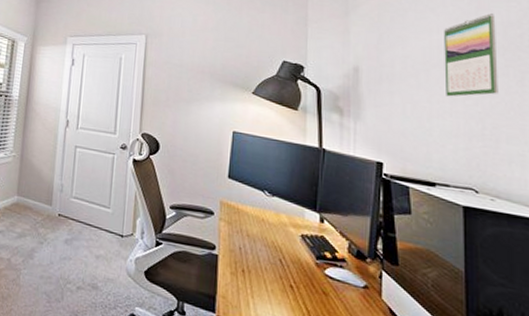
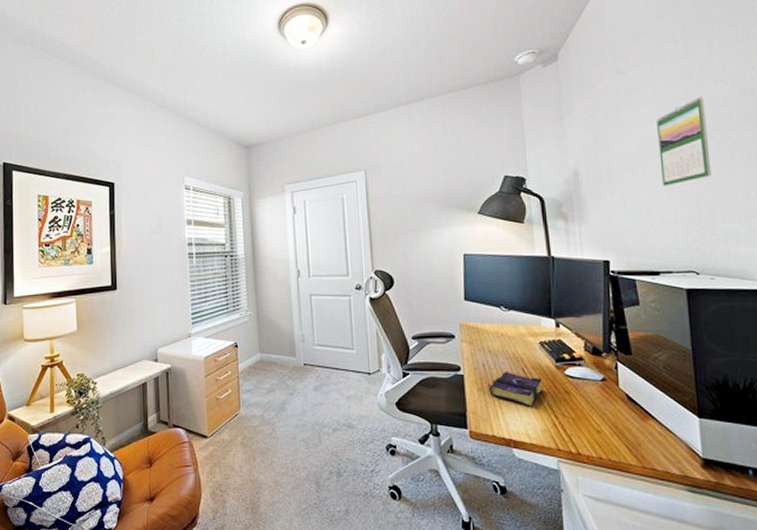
book: none [242,258,300,302] -> present [489,371,543,407]

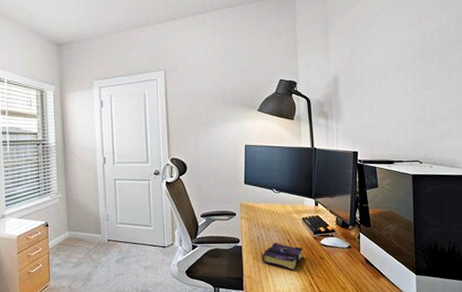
calendar: present [657,97,712,186] -> none [398,21,435,93]

